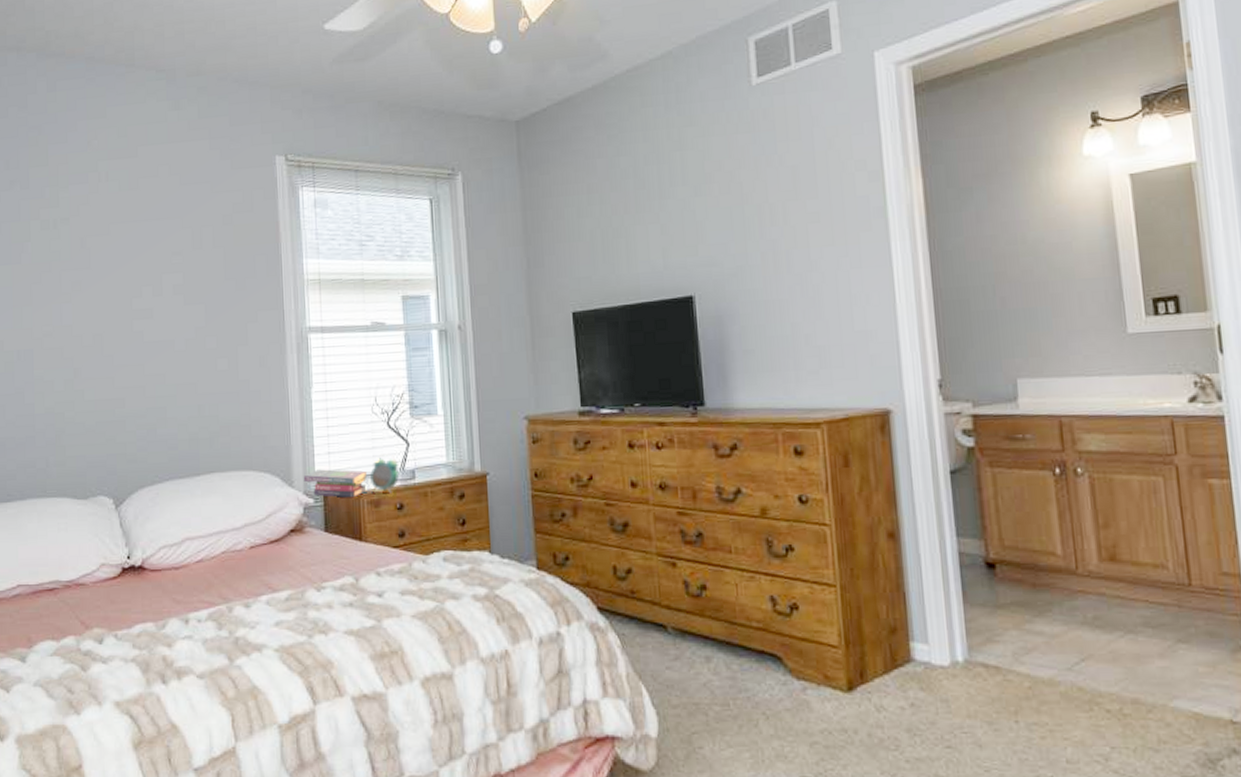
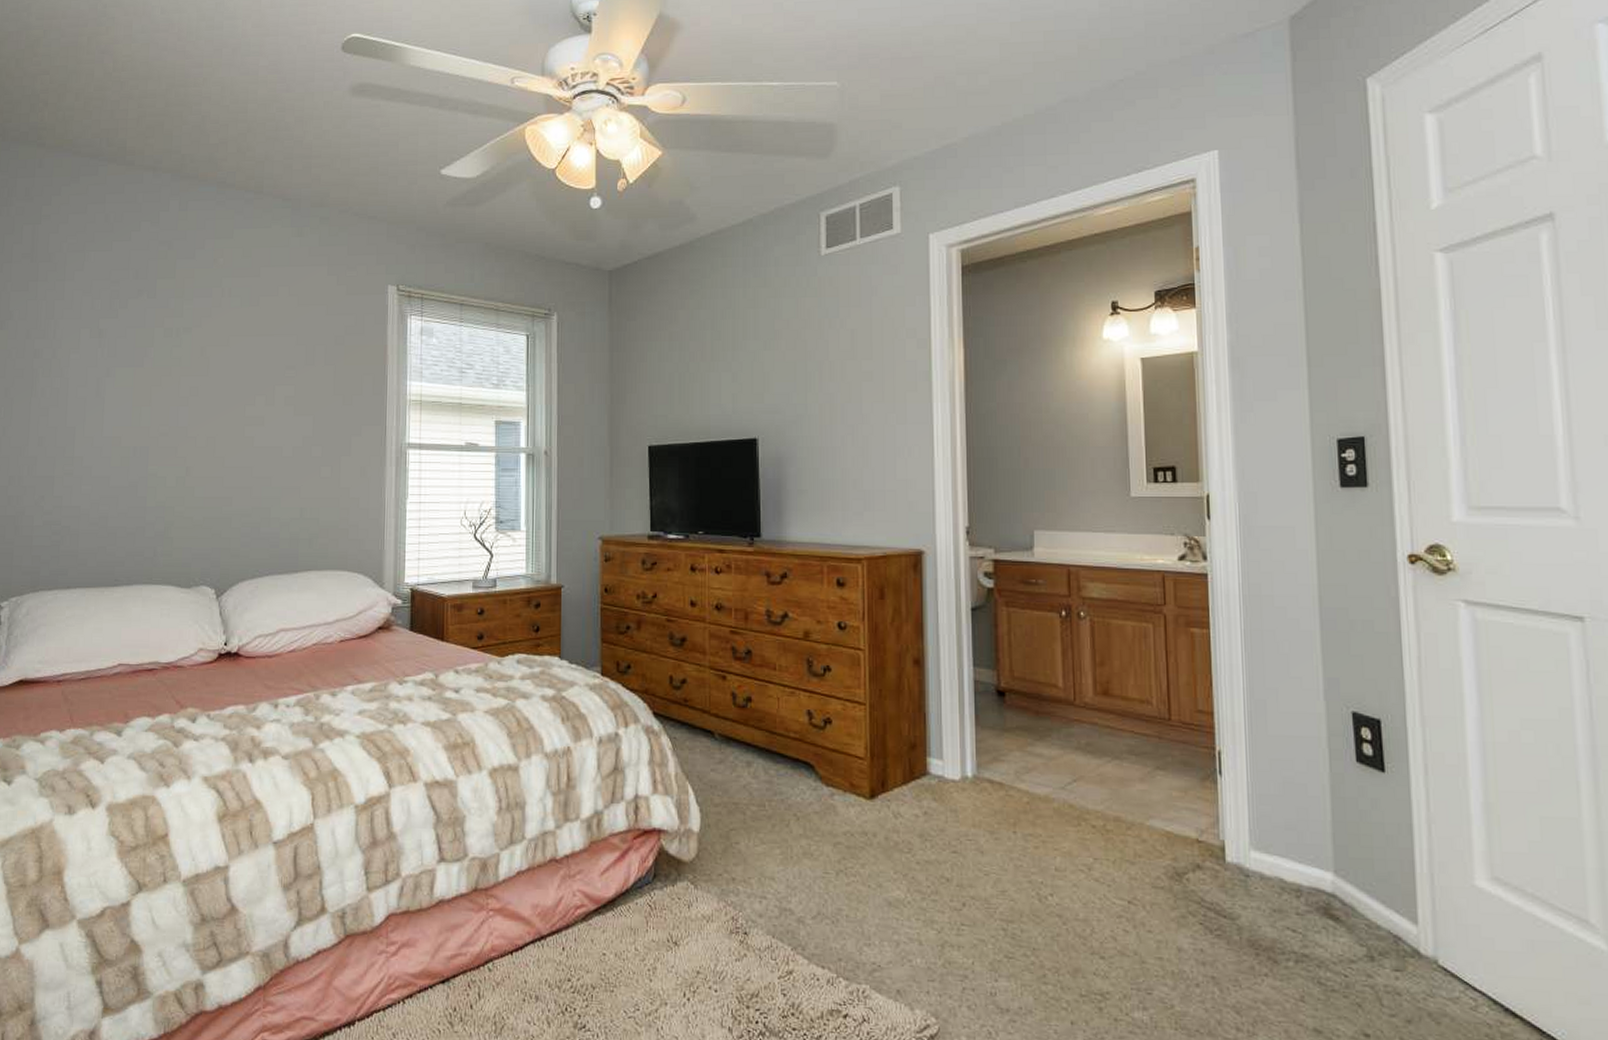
books: present [303,469,368,498] -> none [393,573,453,602]
alarm clock: present [370,453,400,494] -> none [455,562,482,600]

